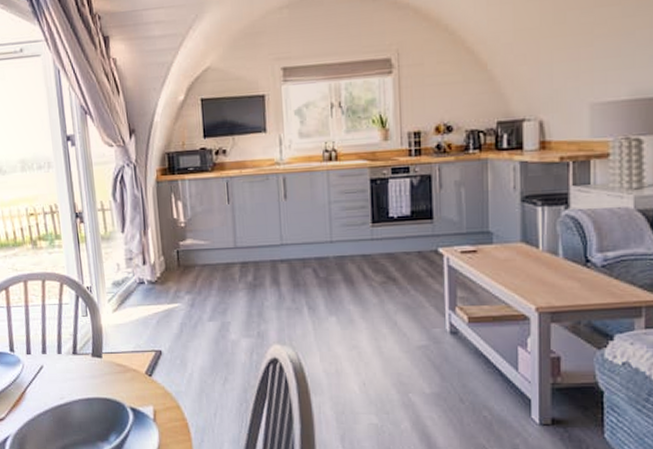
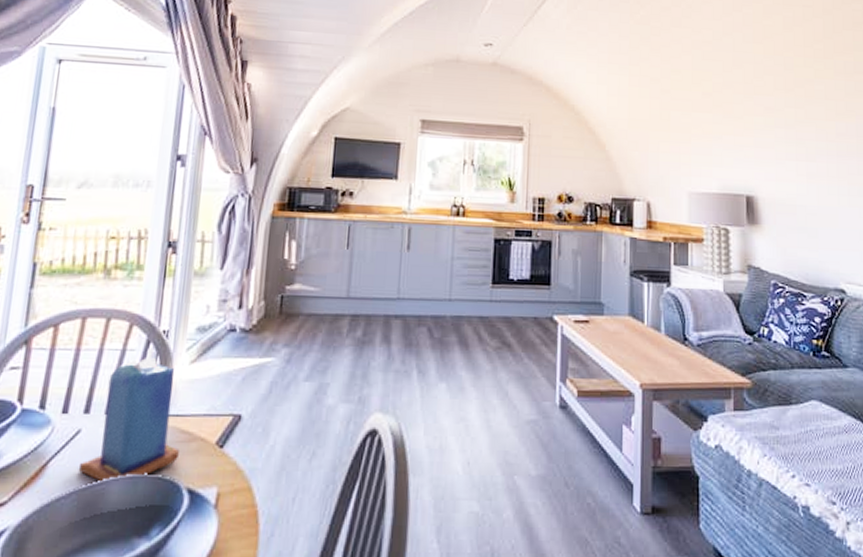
candle: none [47,301,119,405] -> present [78,347,179,484]

